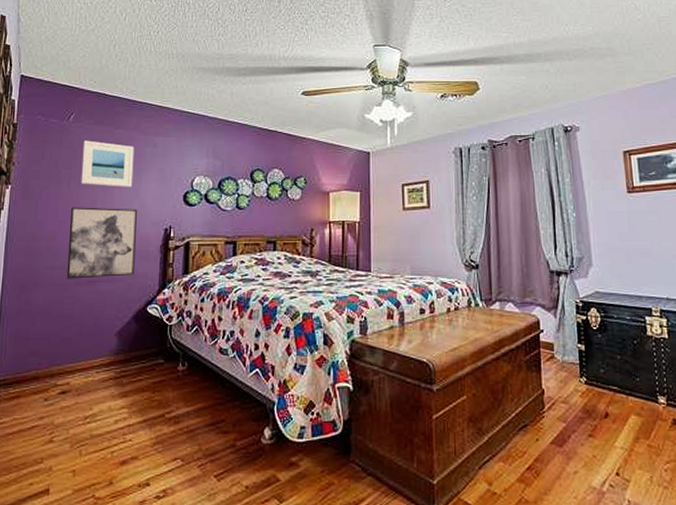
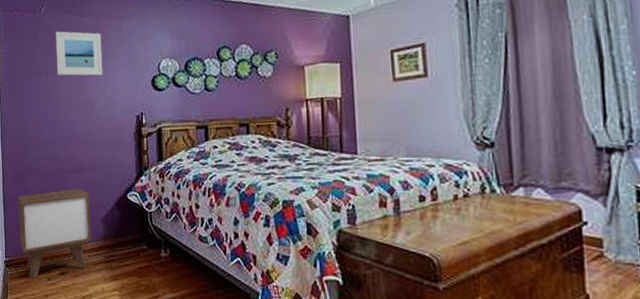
nightstand: none [15,300,105,400] -> present [18,188,91,279]
wall art: present [66,207,137,279] -> none [51,97,113,168]

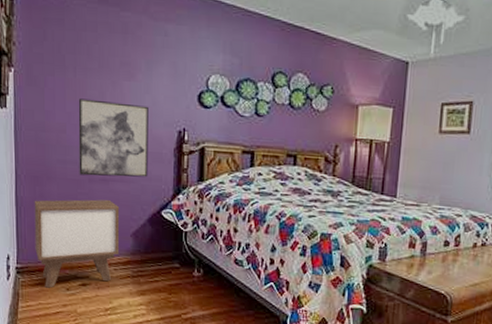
wall art: none [51,97,113,168] -> present [78,98,148,178]
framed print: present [55,31,103,76] -> none [87,22,143,81]

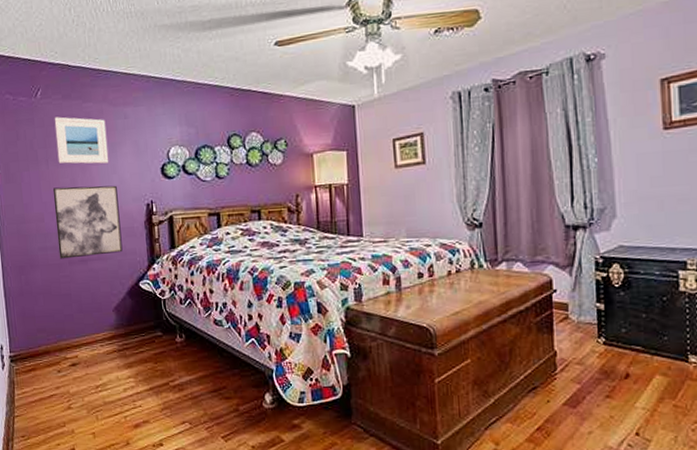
nightstand: present [34,199,120,288] -> none [21,278,103,373]
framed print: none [87,22,143,81] -> present [54,116,109,164]

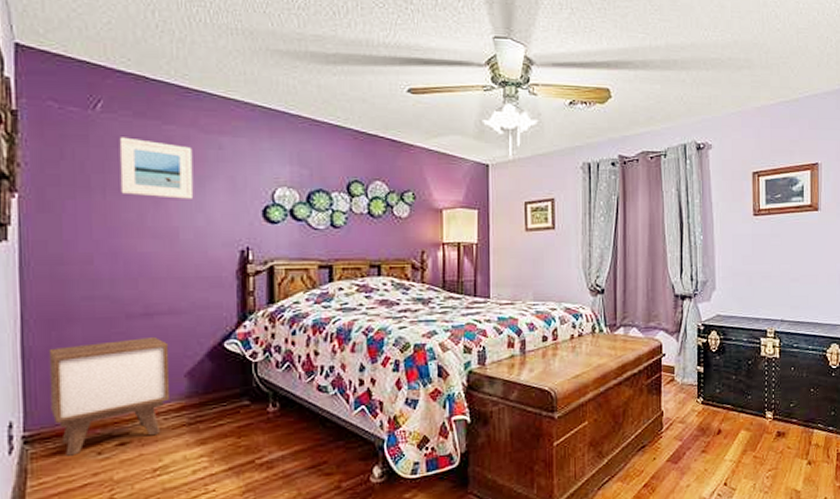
nightstand: none [21,278,103,373] -> present [48,336,170,456]
wall art: present [52,185,123,259] -> none [109,223,204,312]

